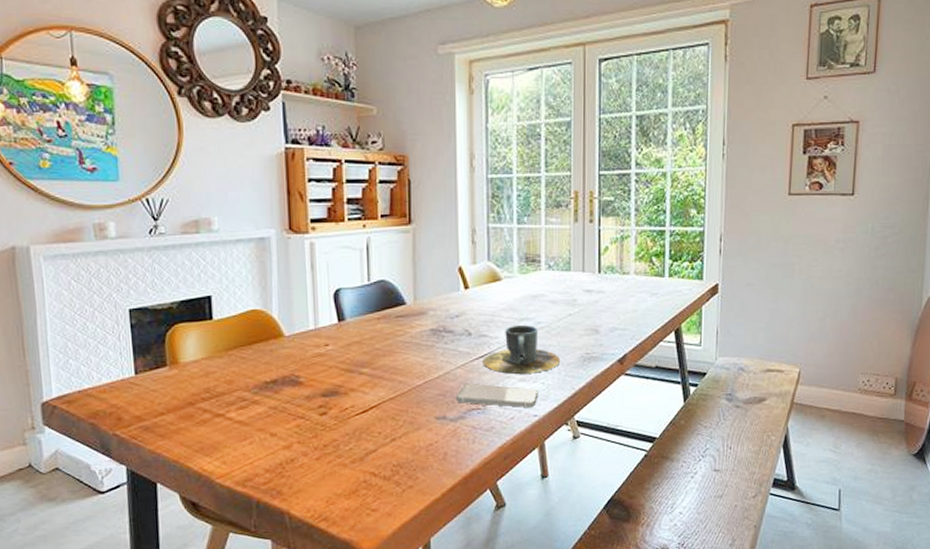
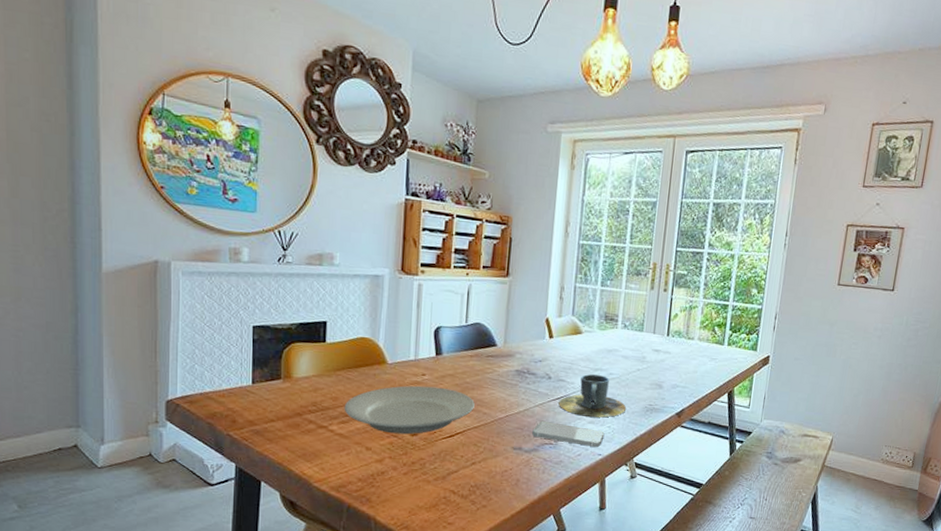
plate: none [241,357,388,415] -> present [344,385,475,435]

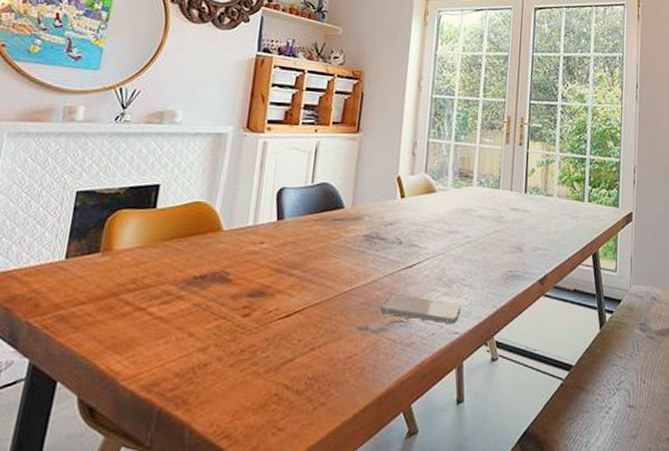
plate: present [344,385,475,435] -> none [167,255,317,316]
cup: present [558,374,626,418] -> none [410,238,484,288]

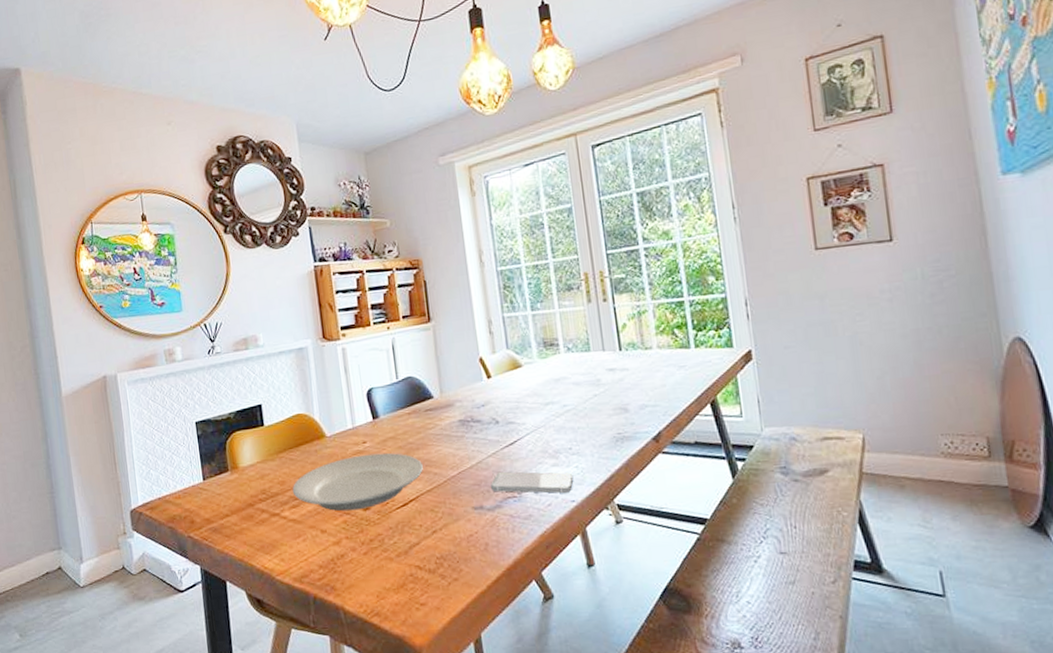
plate: none [167,255,317,316] -> present [292,452,423,512]

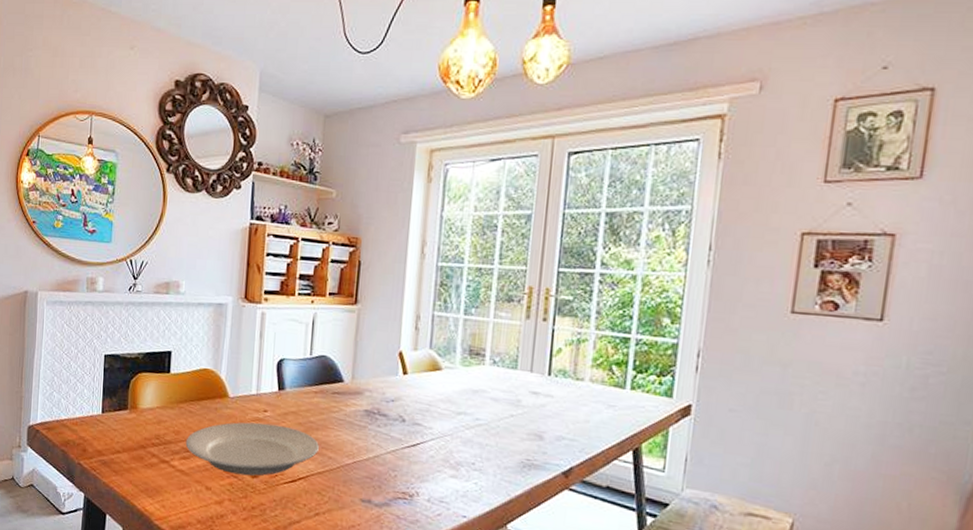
smartphone: present [491,471,574,493] -> none [383,471,470,507]

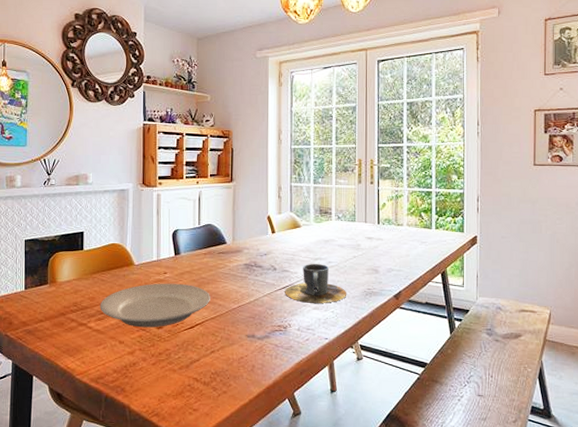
cup: none [414,418,497,472] -> present [285,264,346,303]

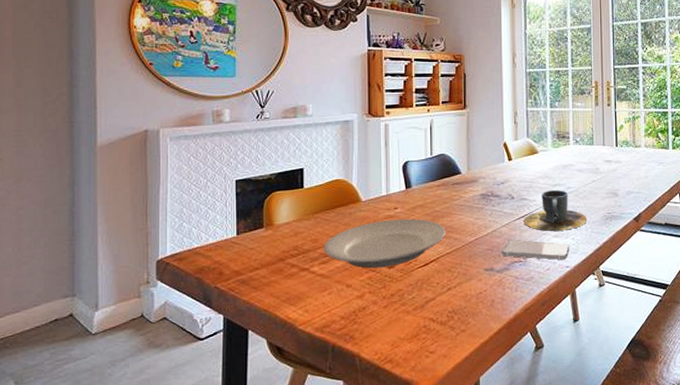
smartphone: none [263,310,329,331] -> present [502,240,570,260]

